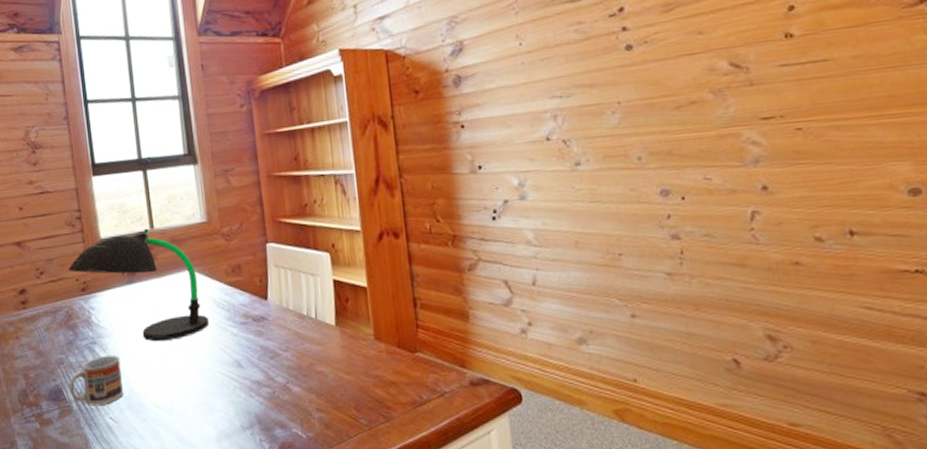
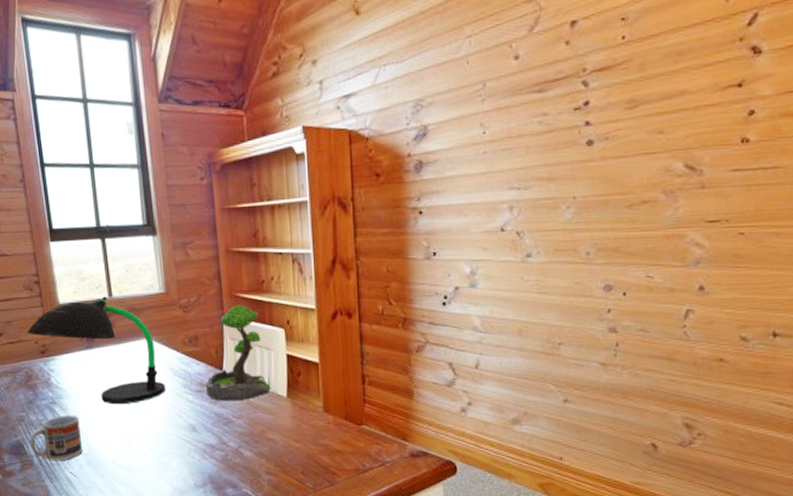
plant: none [251,230,319,333] -> present [206,305,271,401]

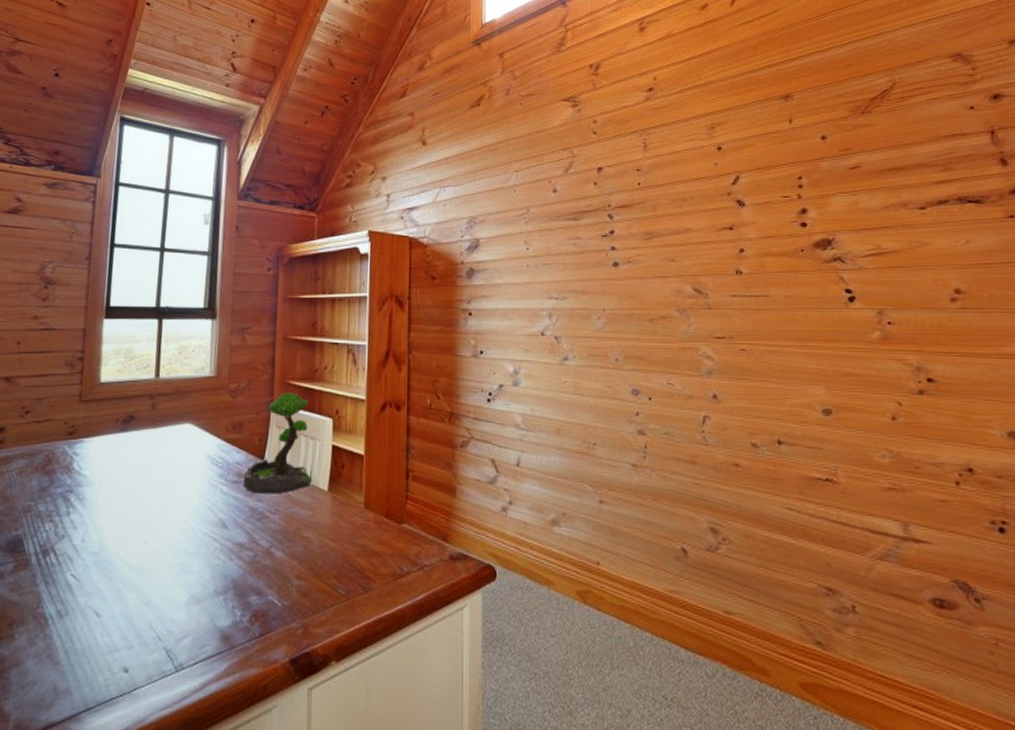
desk lamp: present [26,296,166,405] -> none [57,376,200,495]
cup: present [30,415,82,461] -> none [31,505,96,561]

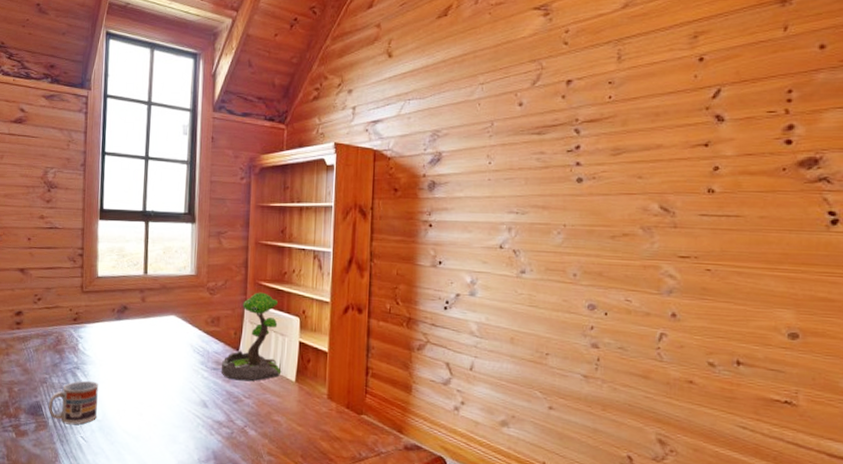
cup: none [31,505,96,561] -> present [48,380,98,425]

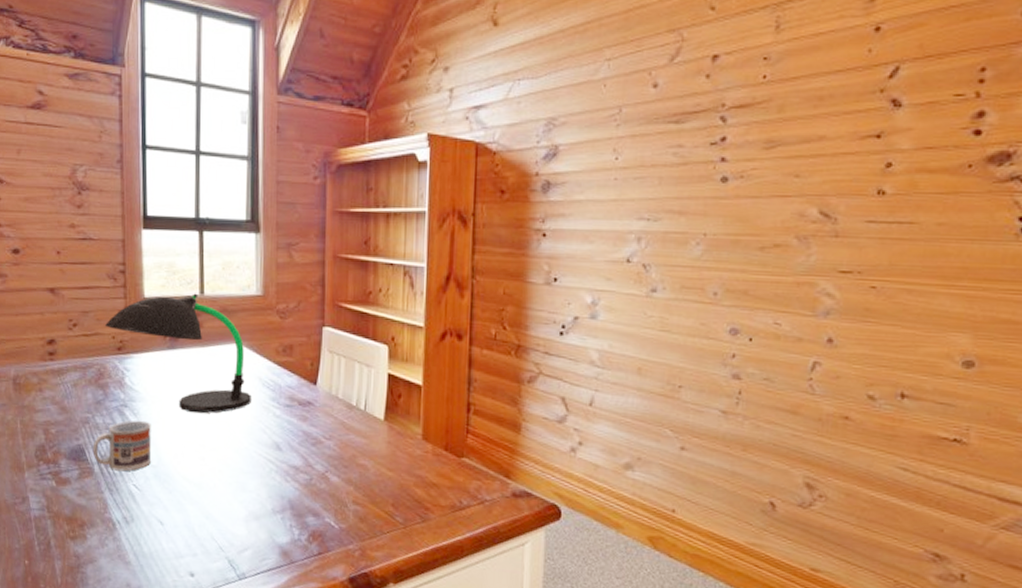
desk lamp: none [63,273,184,375] -> present [104,293,251,413]
plant: present [222,292,282,382] -> none [297,315,368,420]

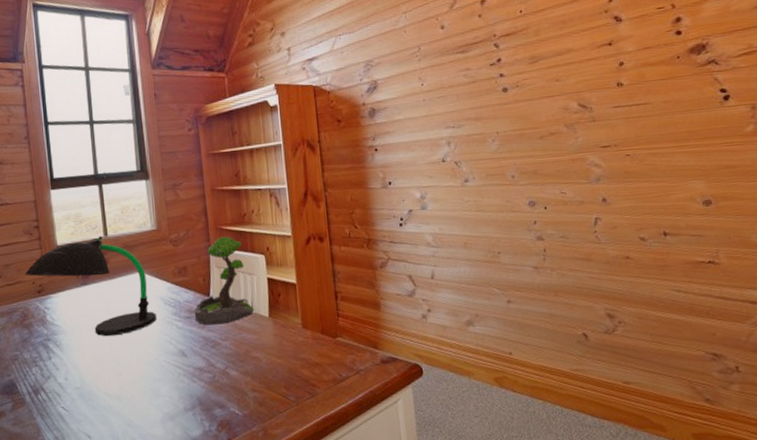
cup: present [92,420,151,472] -> none [22,350,75,398]
plant: none [297,315,368,420] -> present [195,236,254,326]

